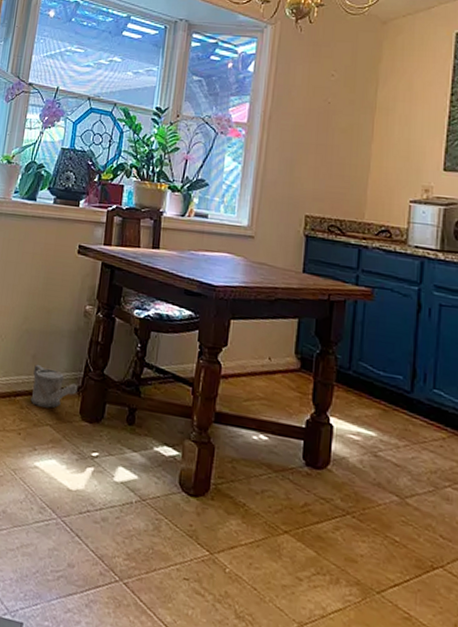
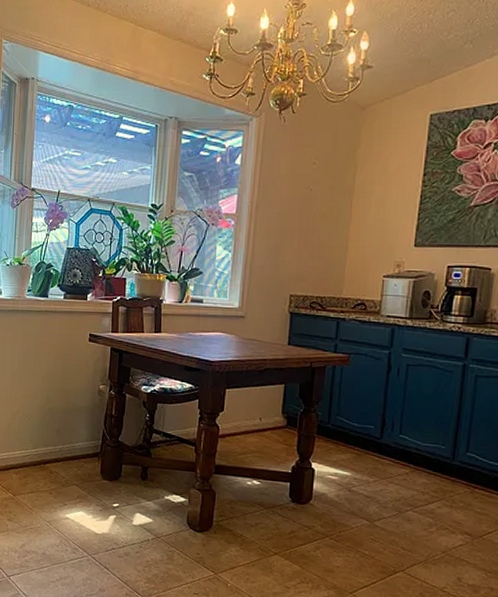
watering can: present [30,365,78,409] -> none [58,437,98,472]

